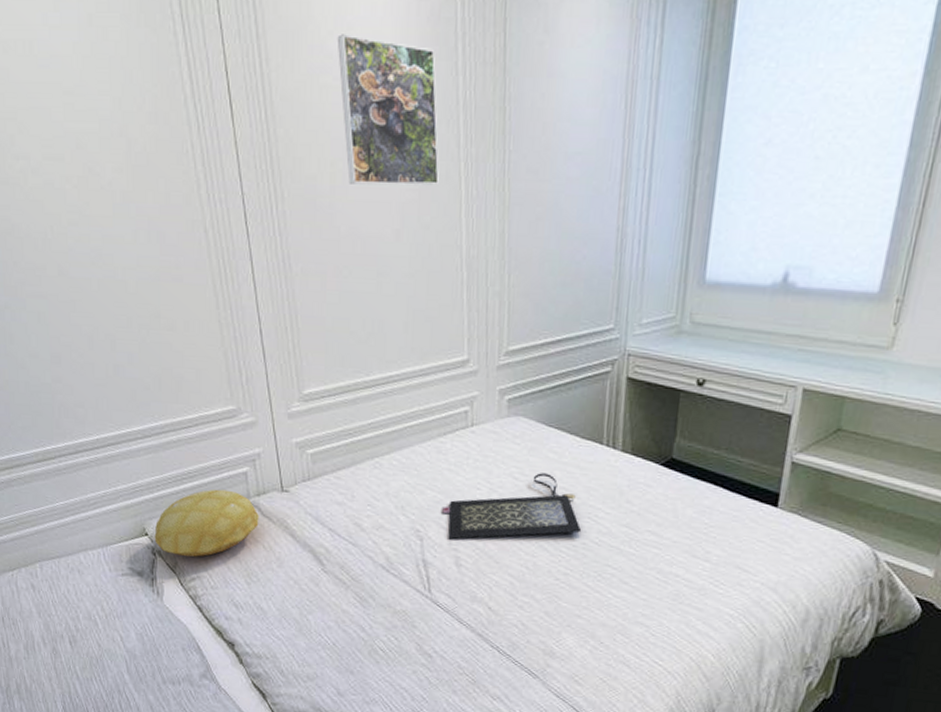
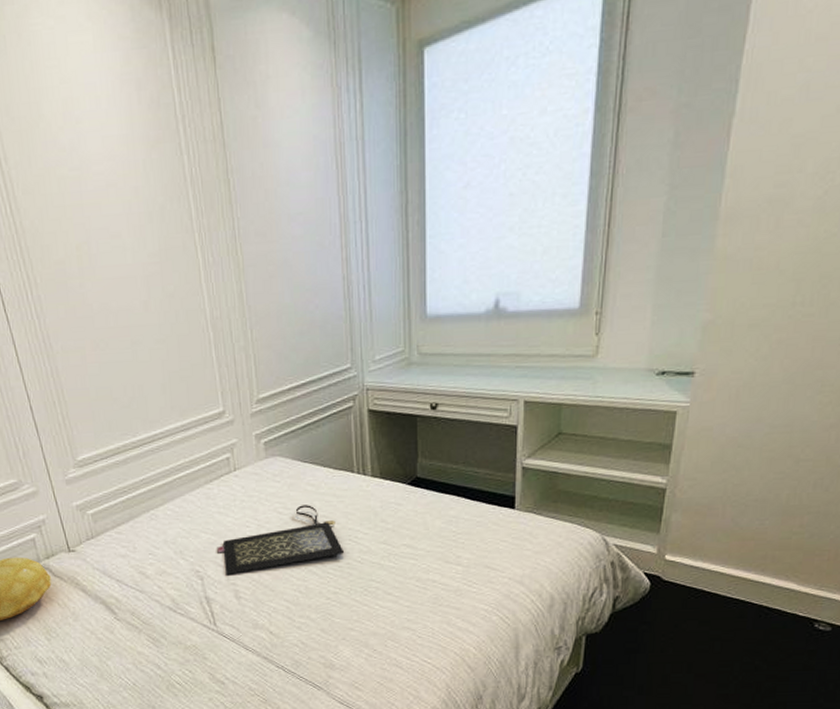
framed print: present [337,34,439,186] -> none [67,127,177,264]

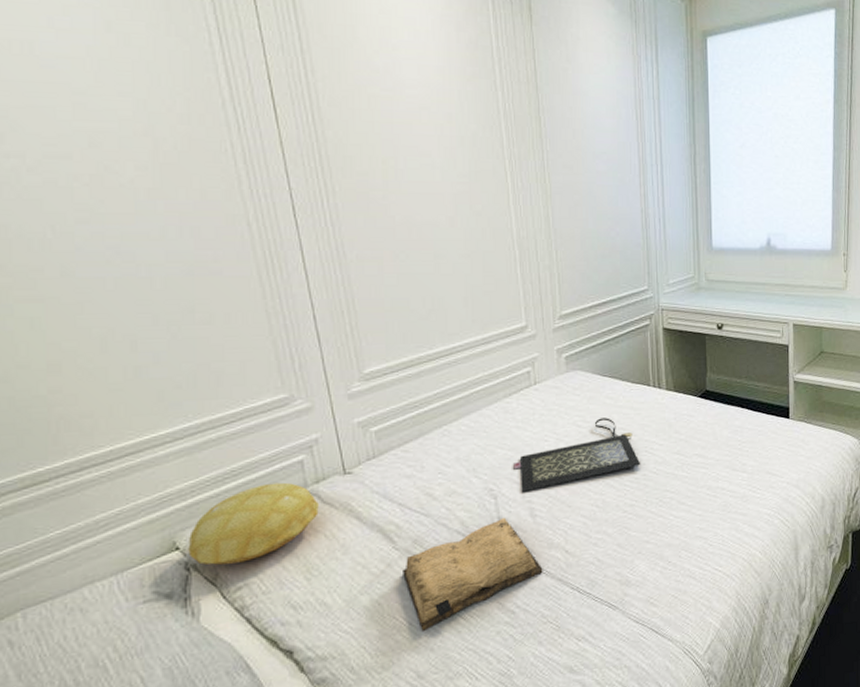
diary: none [124,597,249,691] -> present [403,517,543,631]

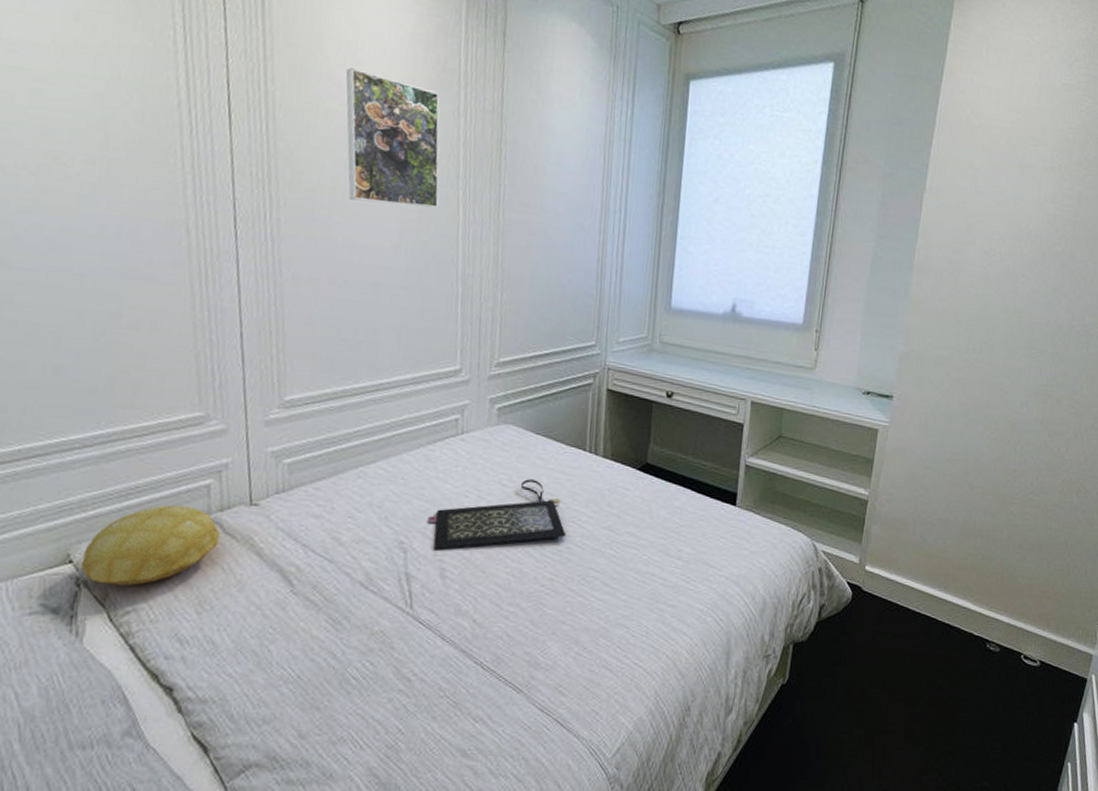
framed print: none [383,53,487,180] -> present [345,68,440,209]
diary: present [403,517,543,631] -> none [297,574,447,687]

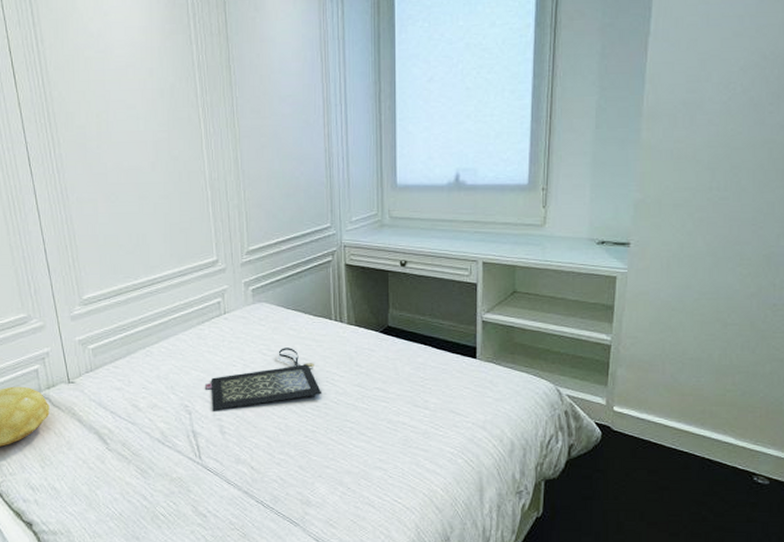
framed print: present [345,68,440,209] -> none [96,19,183,130]

